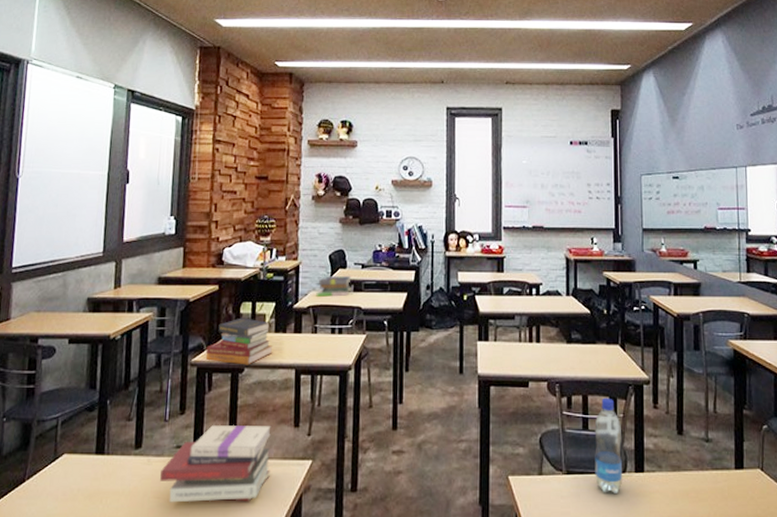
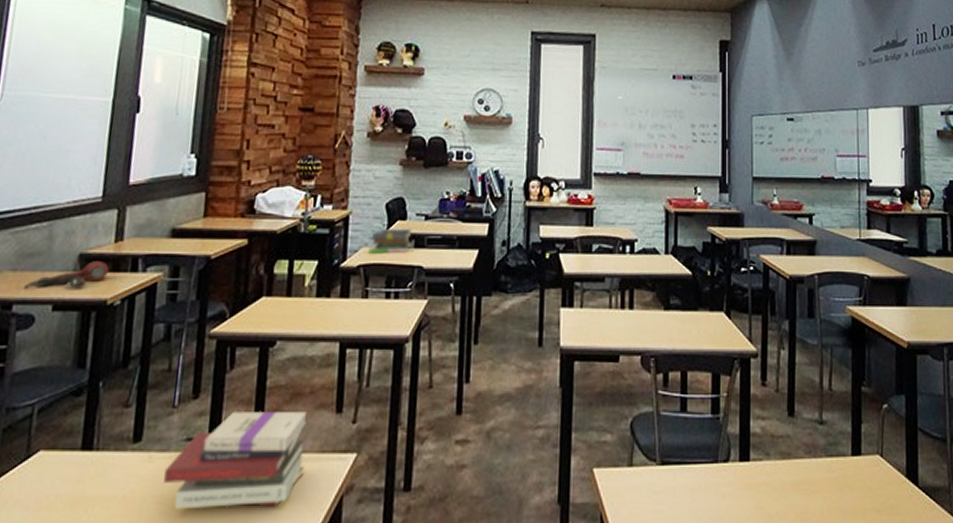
hair dryer: none [47,304,111,325] -> present [24,261,109,288]
books: present [206,317,273,365] -> none [228,279,313,337]
bottle: present [594,397,623,495] -> none [693,374,726,488]

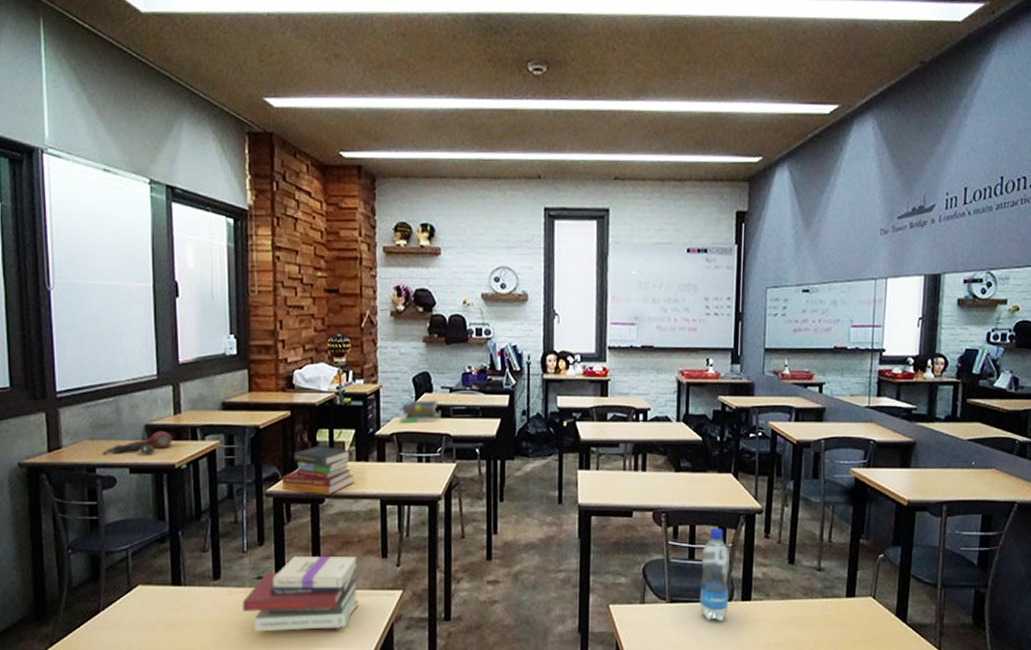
books: none [228,279,313,337] -> present [281,445,355,495]
bottle: none [693,374,726,488] -> present [699,527,730,622]

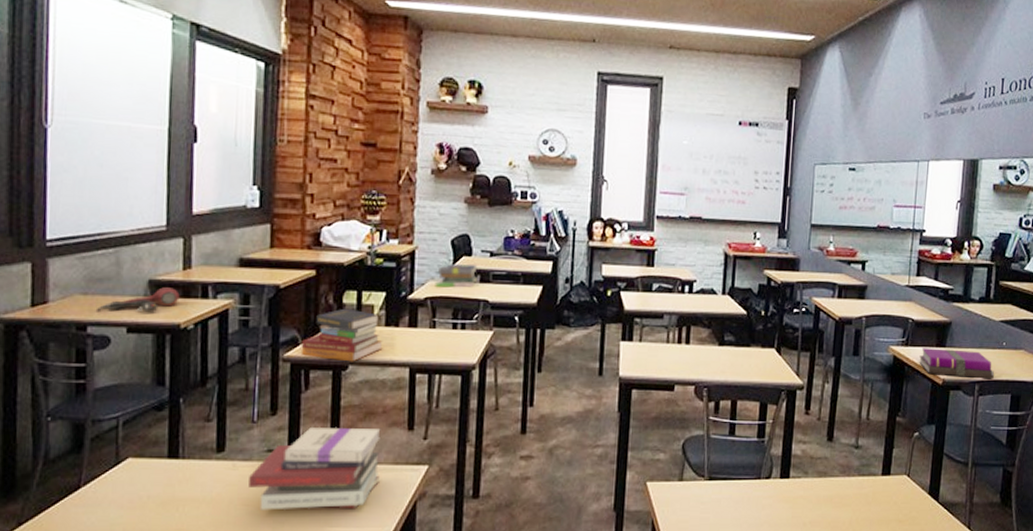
bottle: present [699,527,730,622] -> none [738,403,770,500]
notebook: none [882,469,964,500] -> present [919,348,995,379]

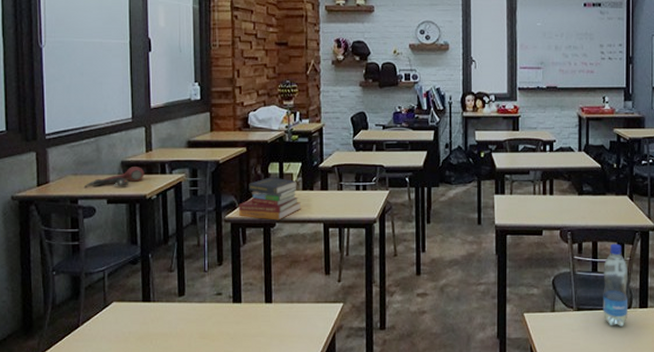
books: present [249,427,381,510] -> none [204,273,305,342]
books: present [435,264,478,288] -> none [340,136,373,157]
bottle: none [738,403,770,500] -> present [603,243,629,328]

